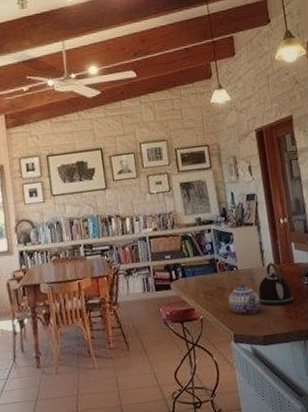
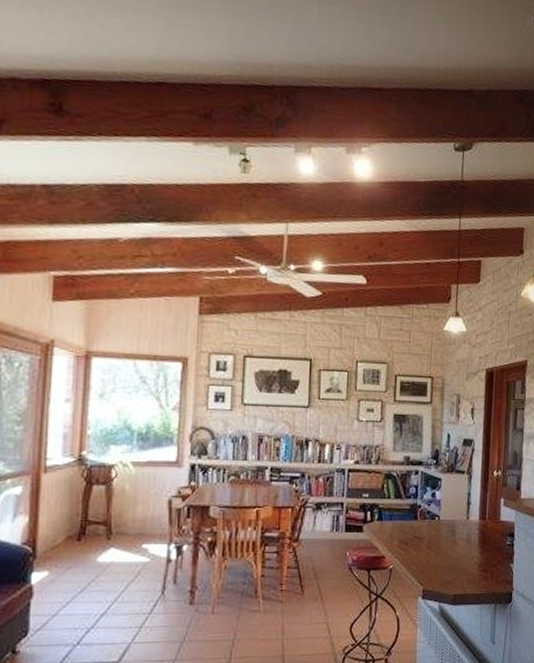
teapot: present [227,283,261,316] -> none [423,535,458,572]
kettle: present [258,262,293,306] -> none [456,517,492,564]

